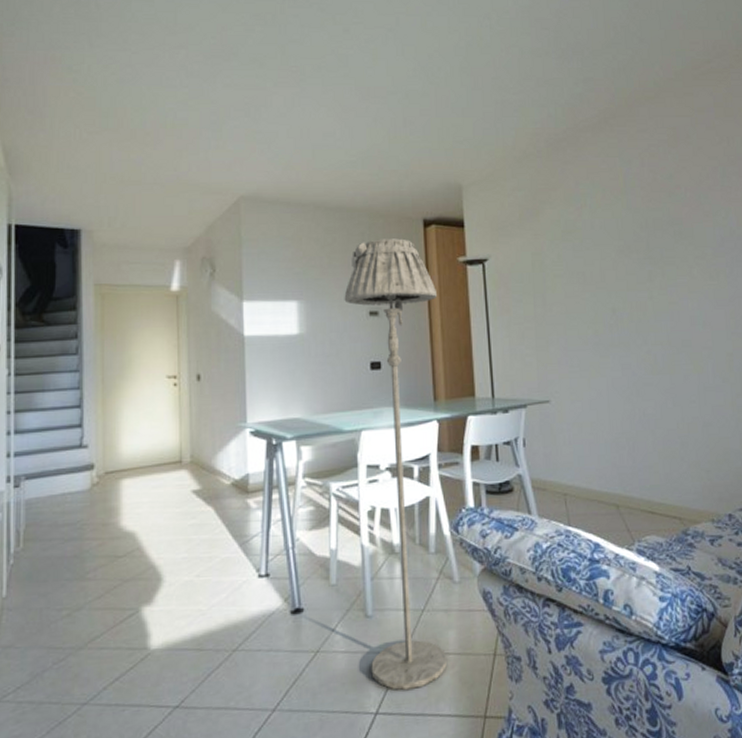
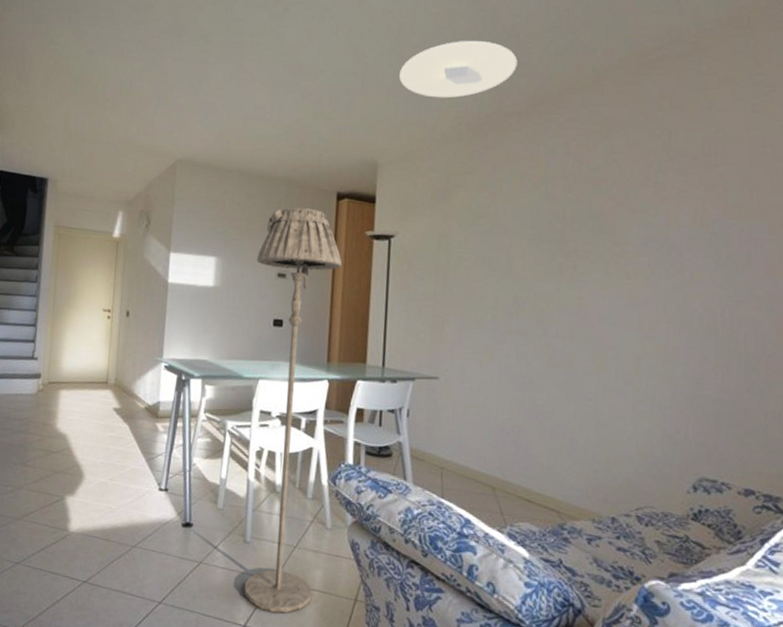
ceiling light: none [473,57,585,116] -> present [399,40,518,99]

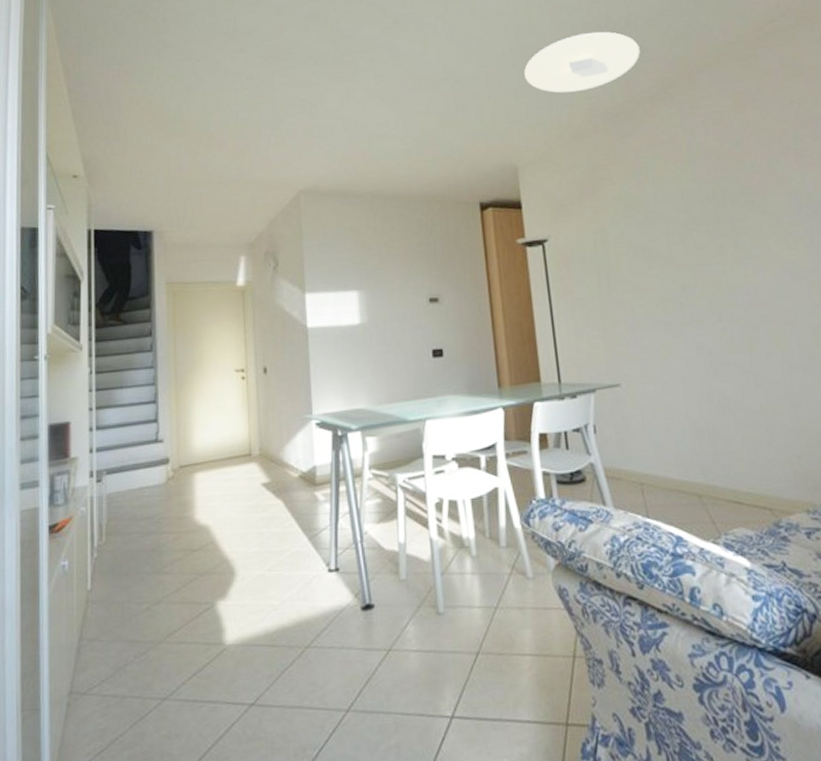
floor lamp: present [244,207,342,613] -> none [403,223,524,693]

